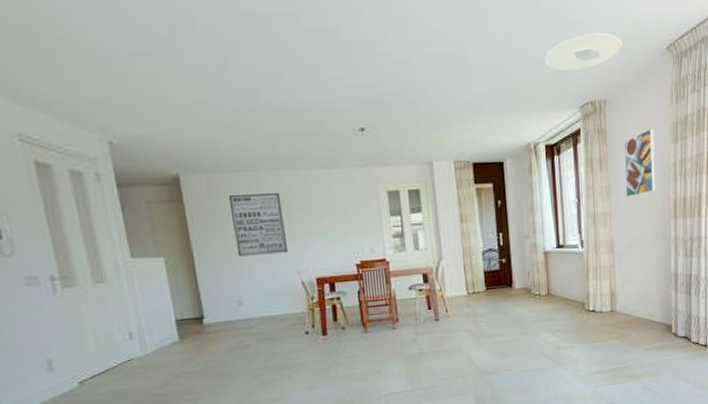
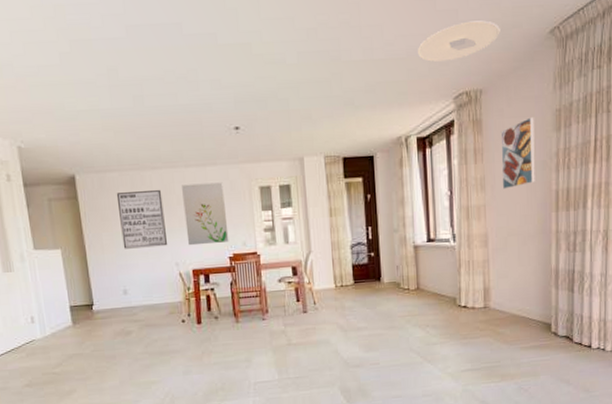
wall art: none [303,186,356,253] -> present [182,182,229,246]

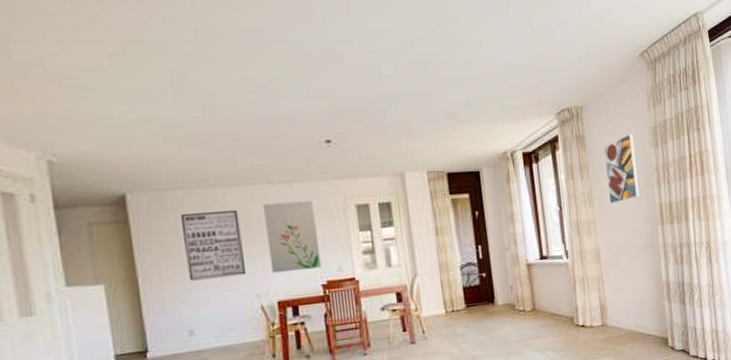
ceiling light: present [418,20,500,62] -> none [518,41,595,78]

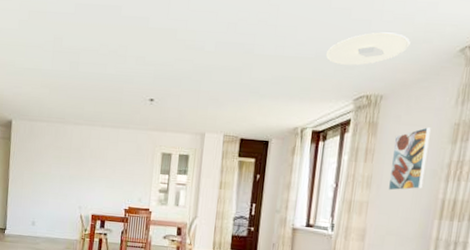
wall art: present [180,210,247,281] -> none [39,140,79,191]
wall art: present [263,200,322,274] -> none [92,141,131,196]
ceiling light: none [518,41,595,78] -> present [326,32,410,66]

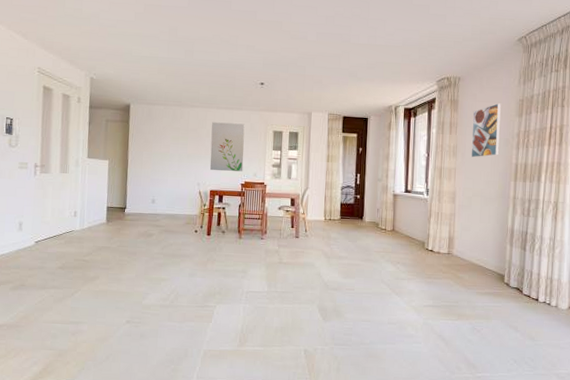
wall art: none [92,141,131,196] -> present [209,122,245,172]
ceiling light: present [326,32,410,66] -> none [412,25,479,53]

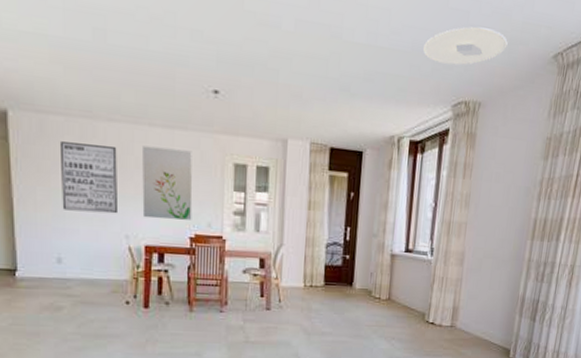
wall art: none [158,122,196,169] -> present [59,141,119,214]
ceiling light: none [412,25,479,53] -> present [423,26,508,66]
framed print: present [471,103,501,158] -> none [485,141,526,210]

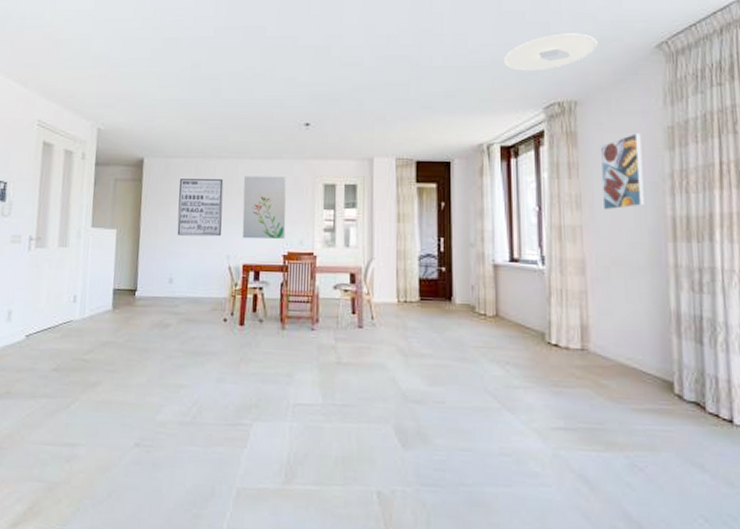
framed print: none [485,141,526,210] -> present [600,133,645,210]

